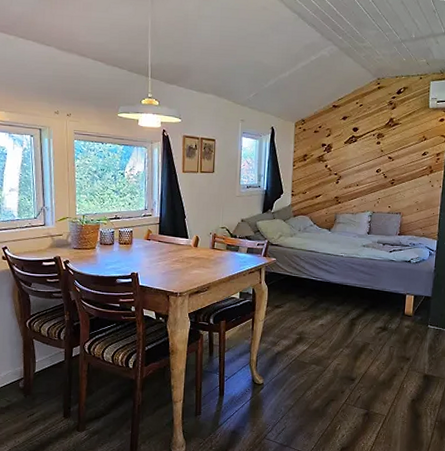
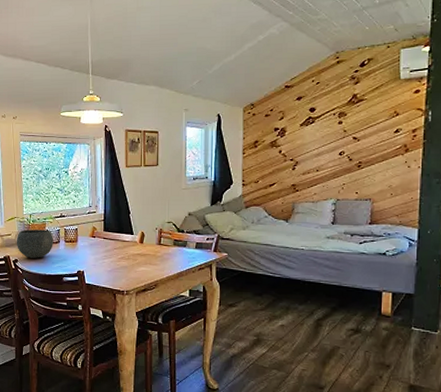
bowl: none [67,230,107,260] -> present [16,229,53,258]

